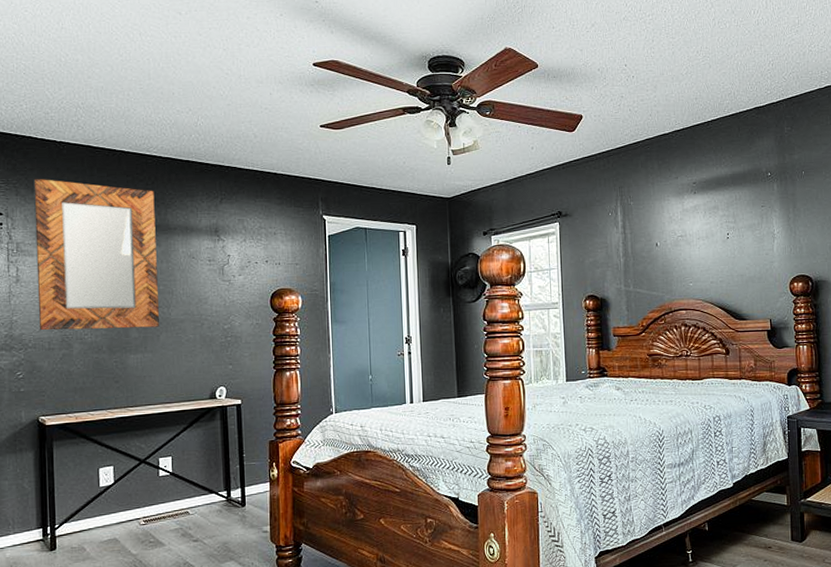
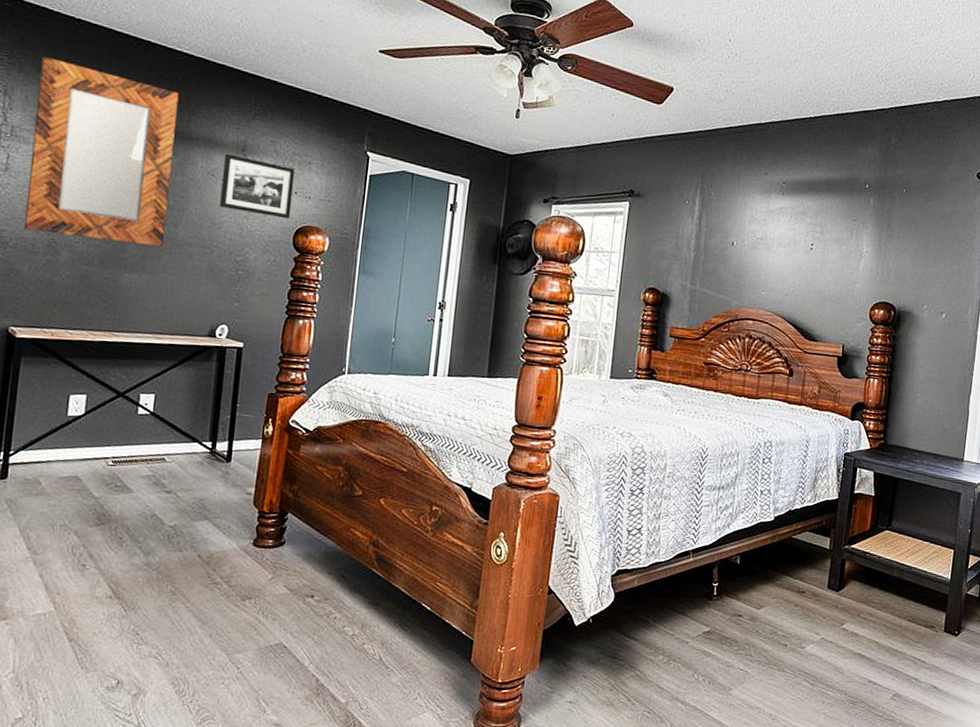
picture frame: none [201,237,265,286] -> present [220,153,296,219]

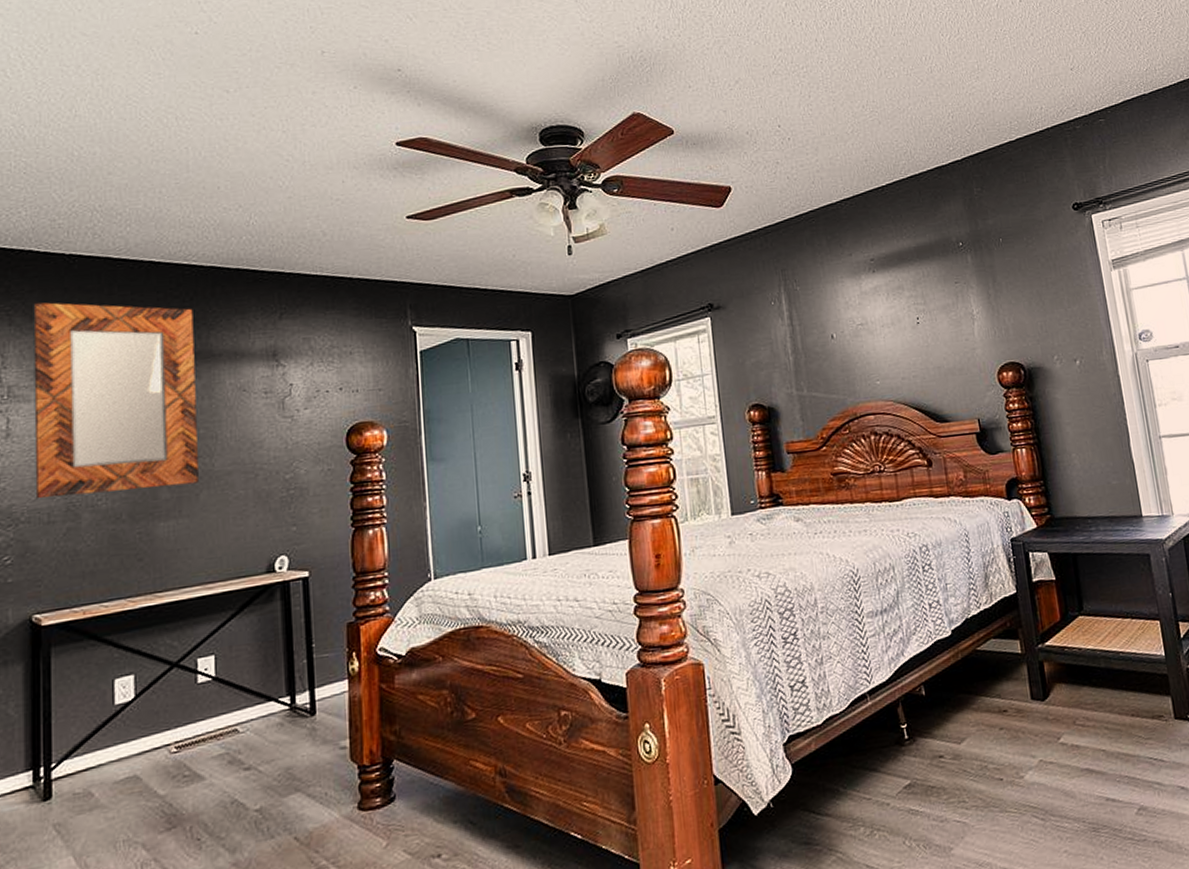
picture frame: present [220,153,296,219] -> none [255,362,339,424]

